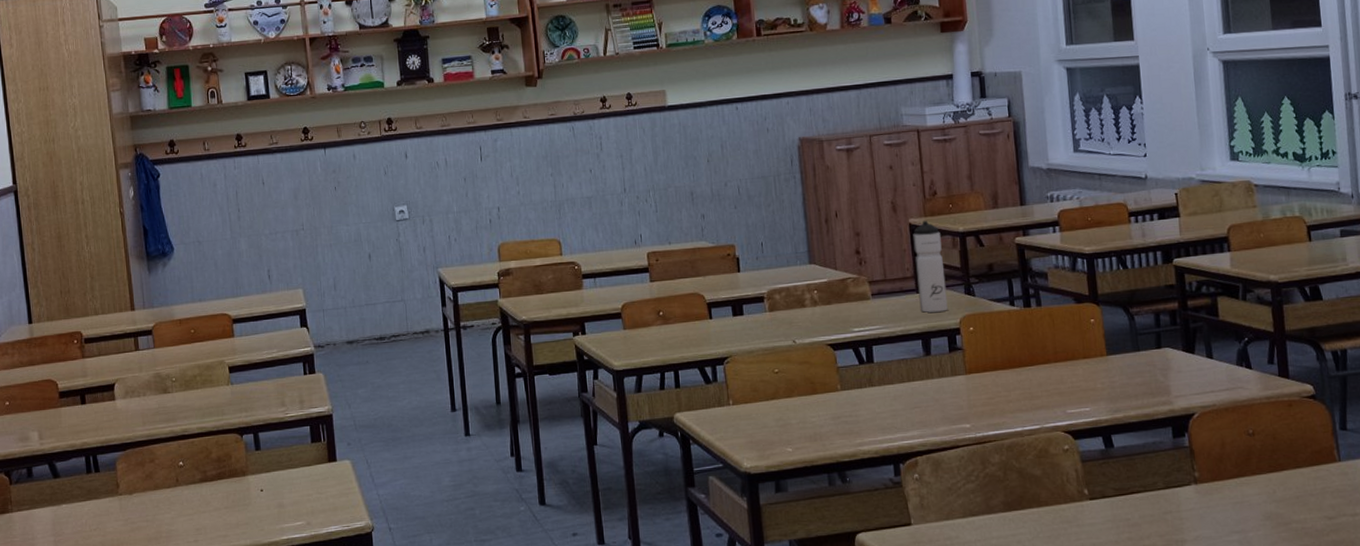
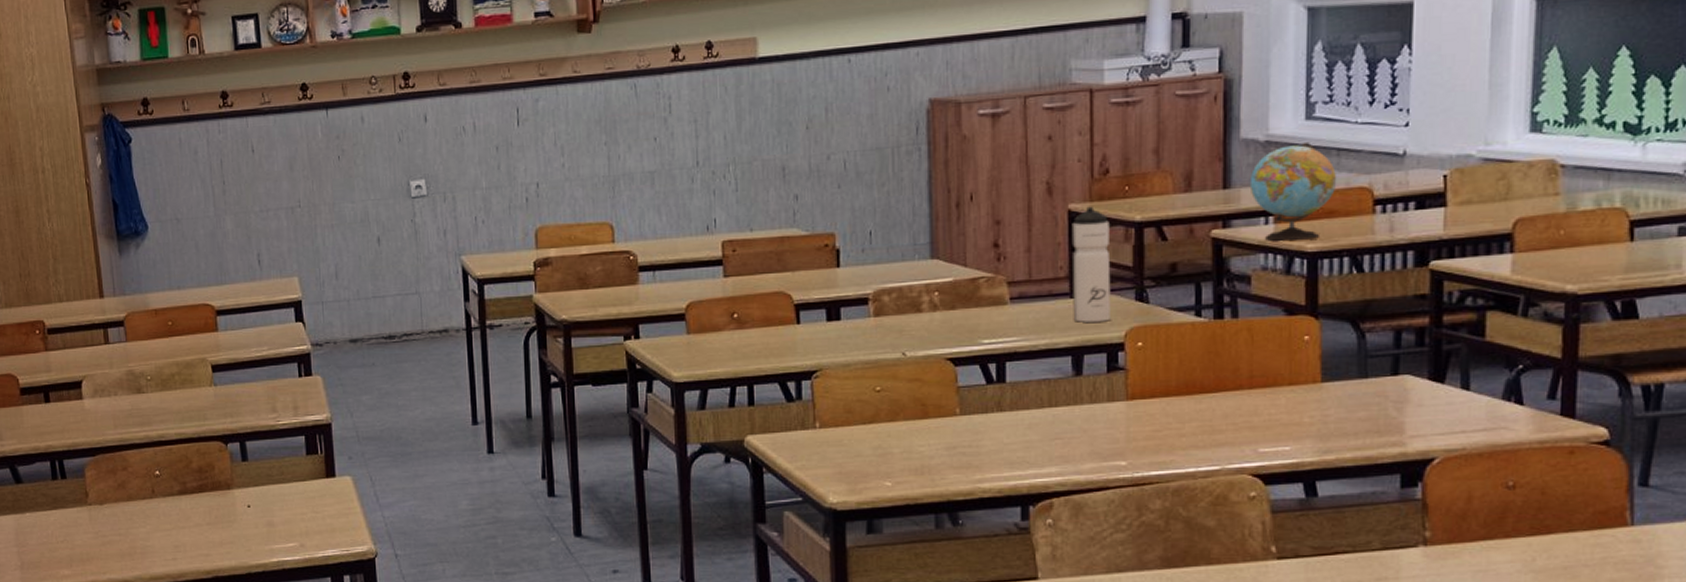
globe: none [1039,169,1102,246] -> present [1249,141,1337,242]

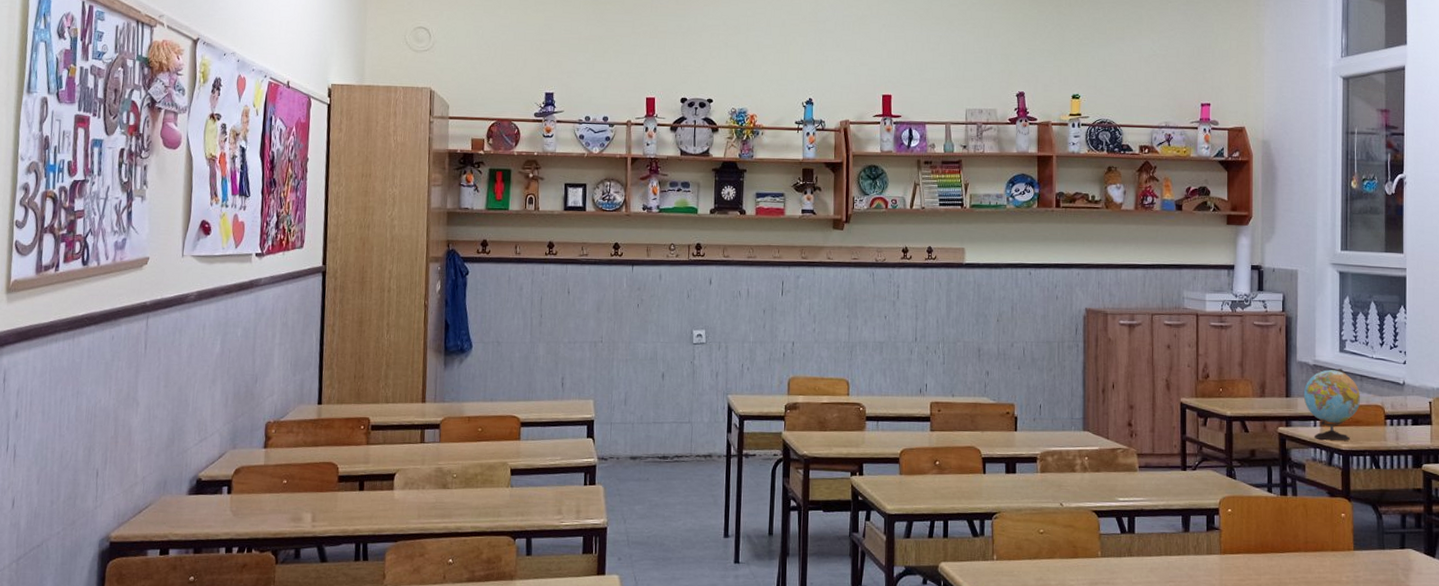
water bottle: present [1071,206,1111,322] -> none [1183,401,1210,491]

